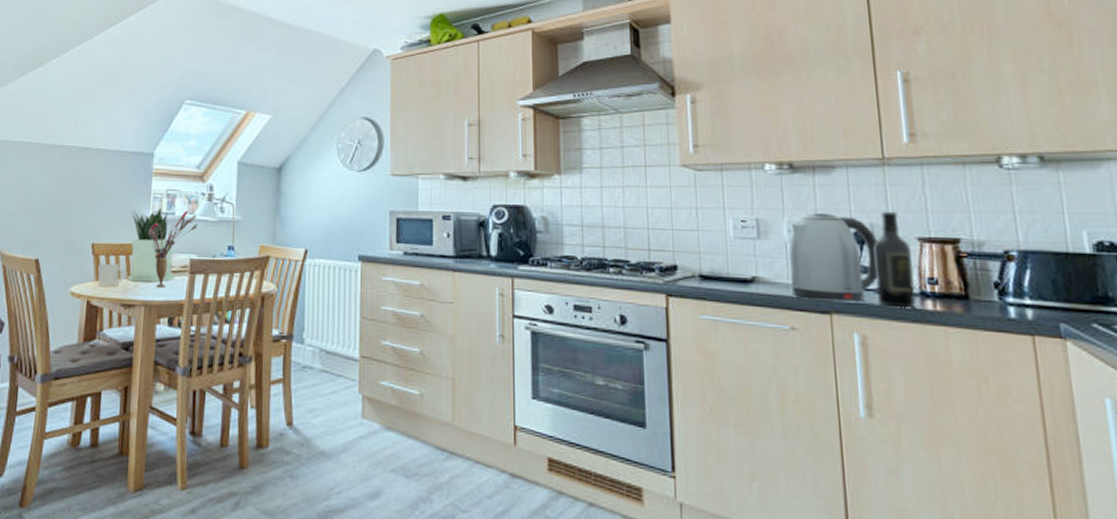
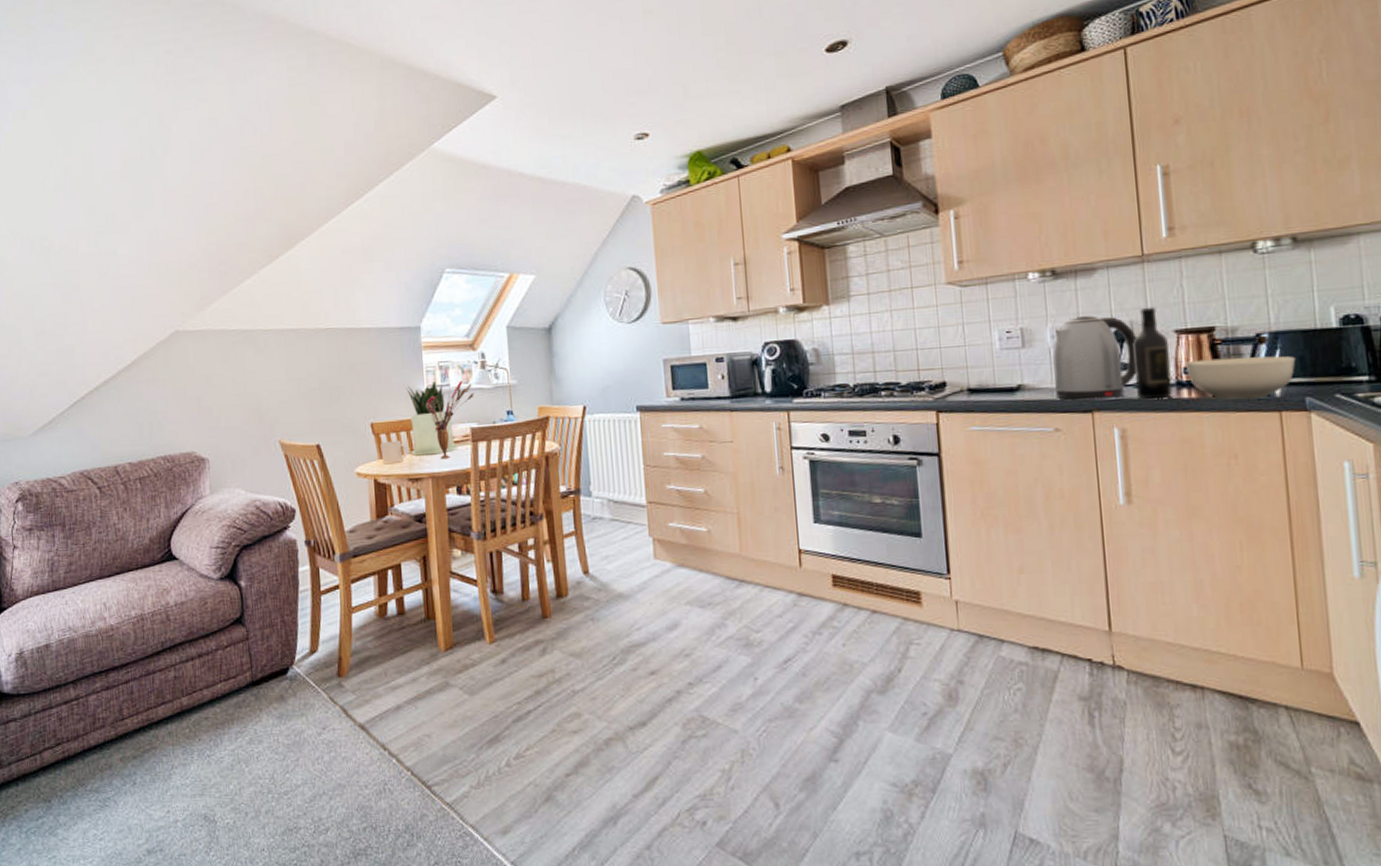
bowl: none [928,271,1048,320] -> present [1184,356,1296,400]

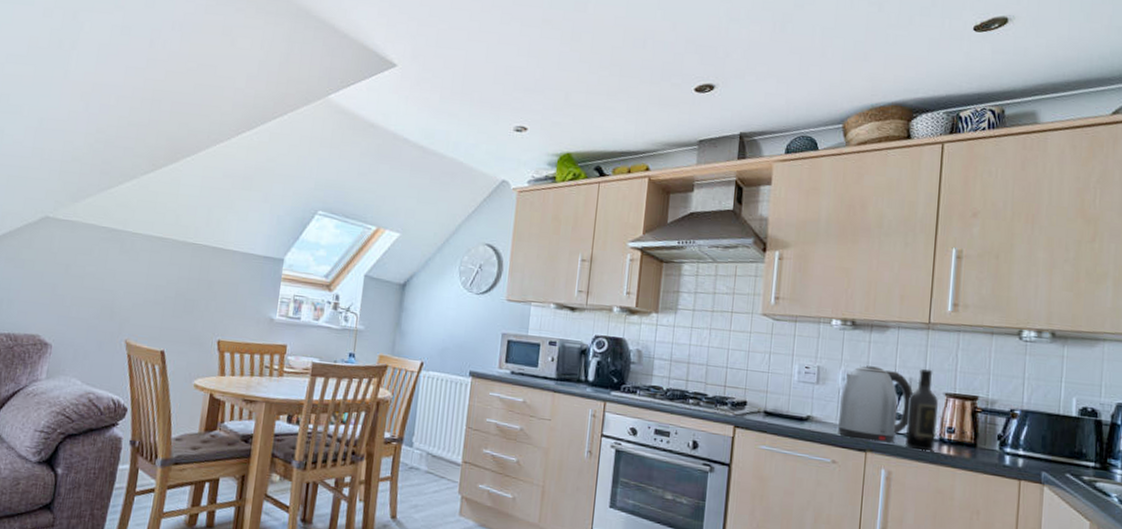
mug: present [380,440,408,465] -> none [221,360,248,384]
planter: present [406,381,459,457] -> none [250,312,298,382]
bouquet: present [426,380,474,460] -> none [274,316,322,388]
bowl: present [1184,356,1296,400] -> none [949,422,1039,467]

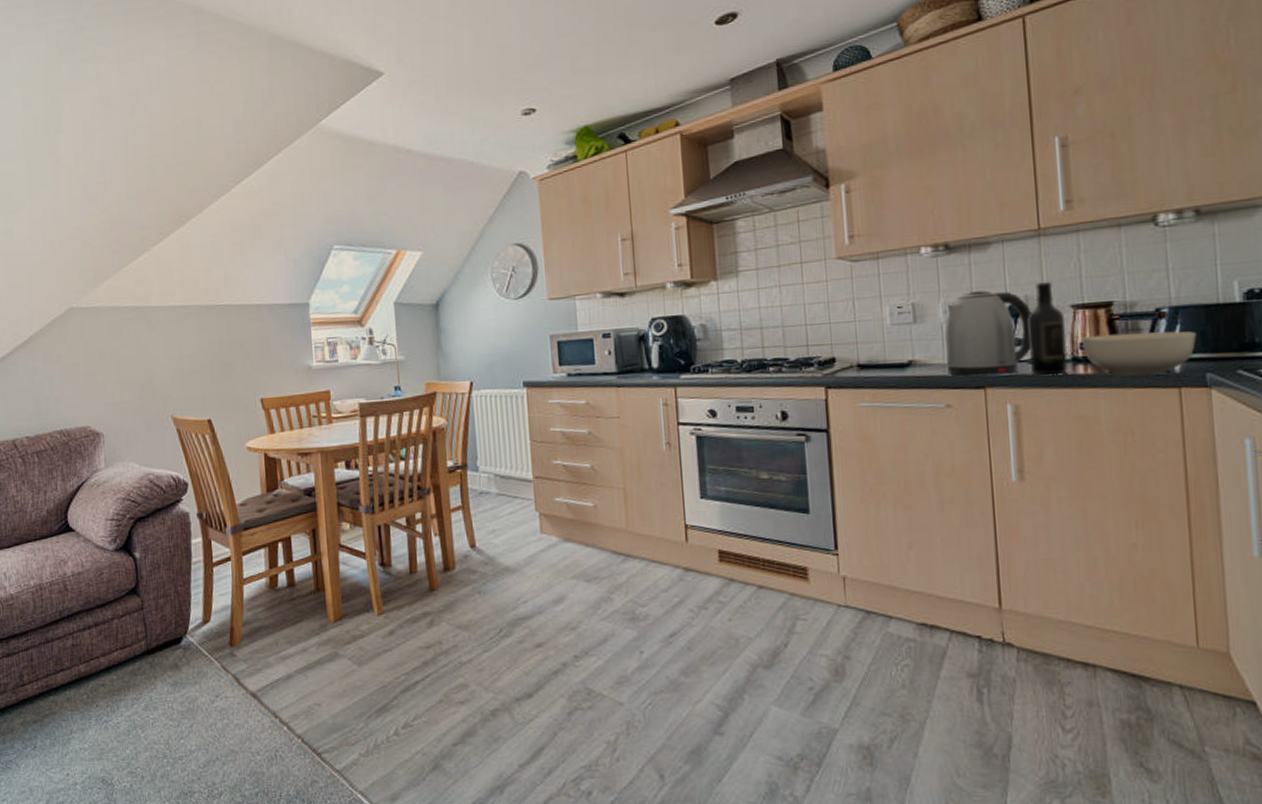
bowl: none [949,422,1039,467] -> present [1081,331,1197,376]

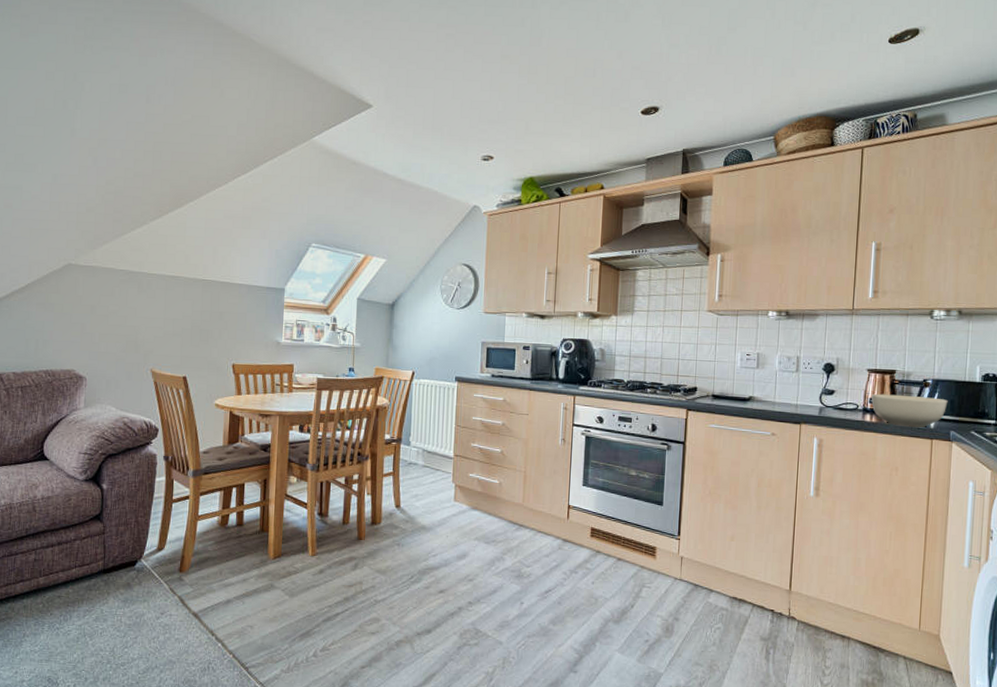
kettle: present [944,290,1032,376] -> none [775,350,840,415]
wine bottle: present [1028,282,1068,375] -> none [834,350,861,419]

